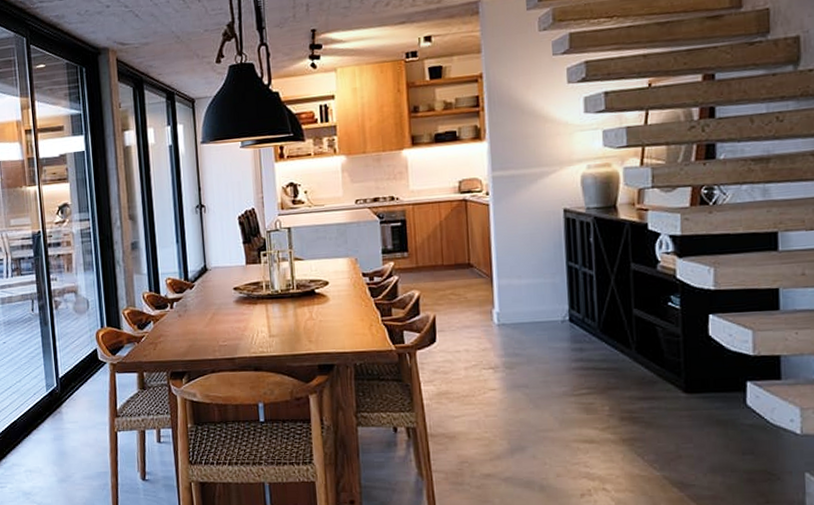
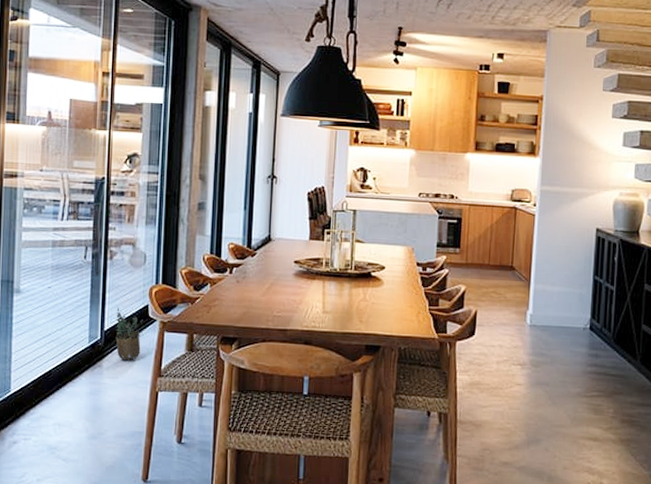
potted plant: none [68,355,96,405] -> present [115,308,144,361]

